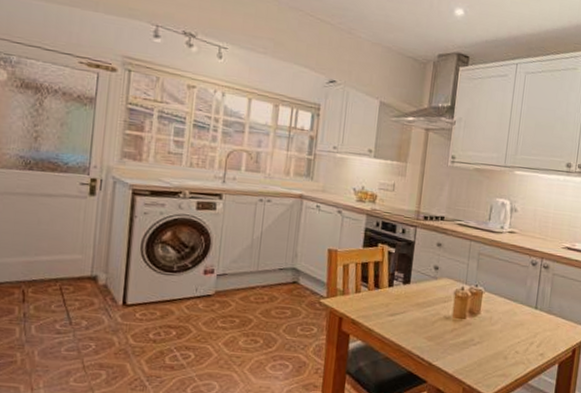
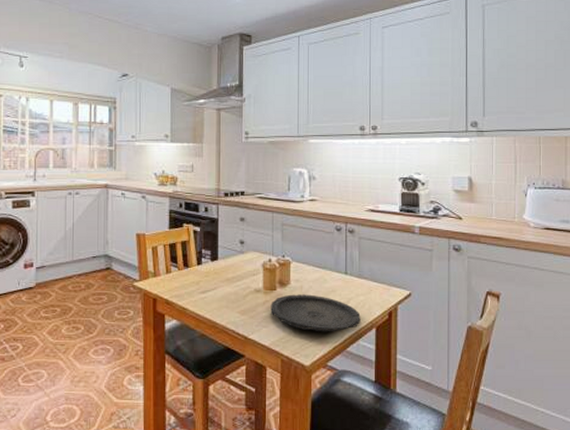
plate: none [457,324,546,365] -> present [270,294,361,332]

